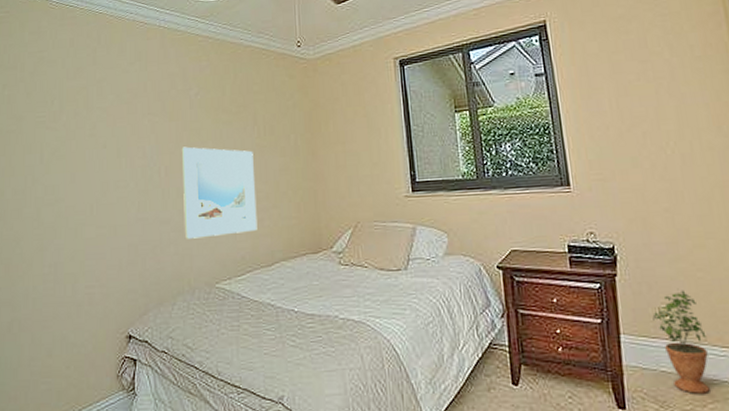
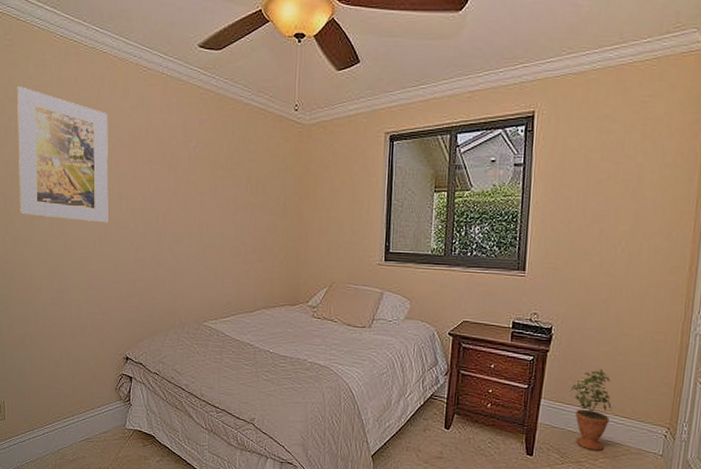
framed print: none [10,54,106,185] -> present [17,86,109,223]
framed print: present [181,146,258,239] -> none [178,196,245,282]

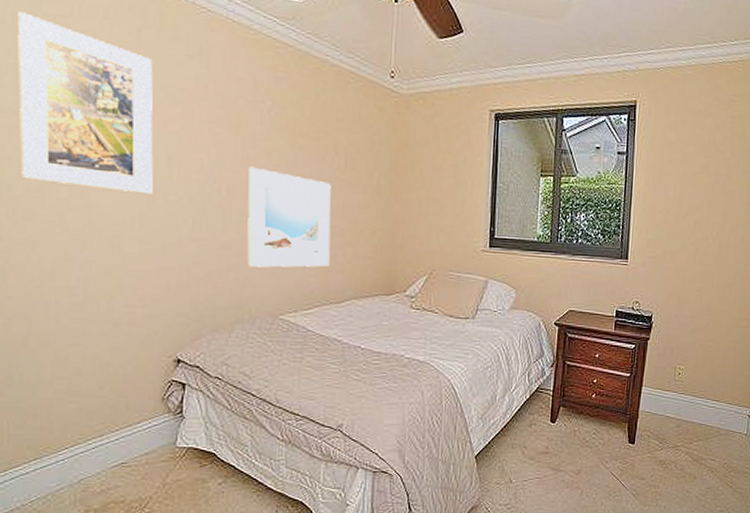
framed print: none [178,196,245,282] -> present [246,166,331,268]
potted plant: present [571,367,612,451] -> none [669,353,704,434]

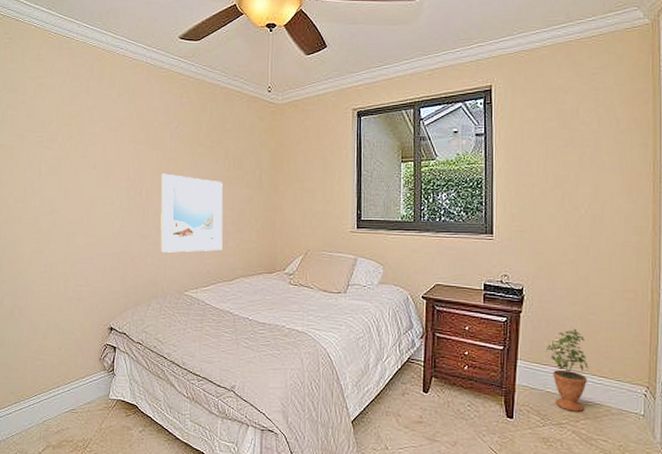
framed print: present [18,12,153,195] -> none [13,78,97,200]
potted plant: none [669,353,704,434] -> present [546,327,589,412]

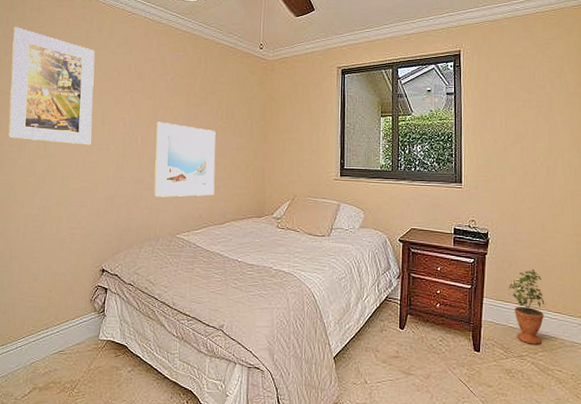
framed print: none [13,78,97,200] -> present [8,27,95,145]

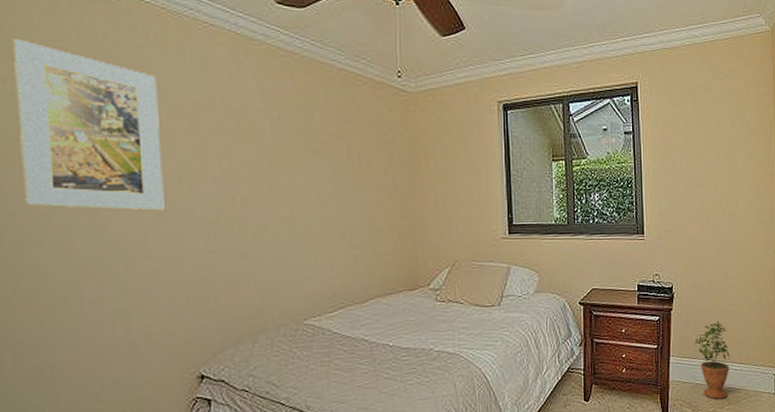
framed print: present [153,121,216,197] -> none [261,175,351,274]

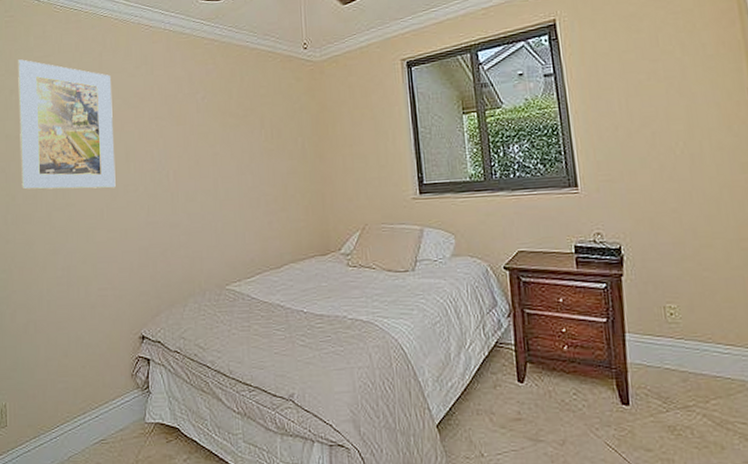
potted plant: present [694,319,730,399] -> none [657,288,713,390]

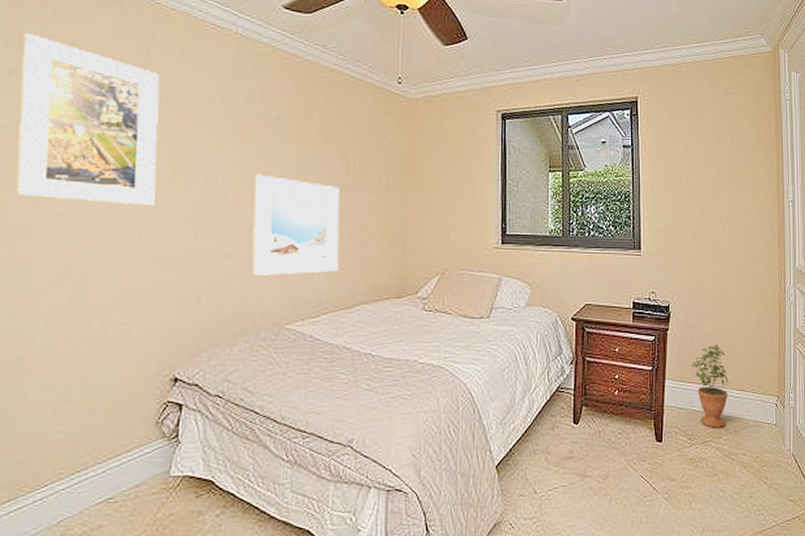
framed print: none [189,150,266,242] -> present [251,174,340,276]
potted plant: none [657,288,713,390] -> present [691,342,729,428]

